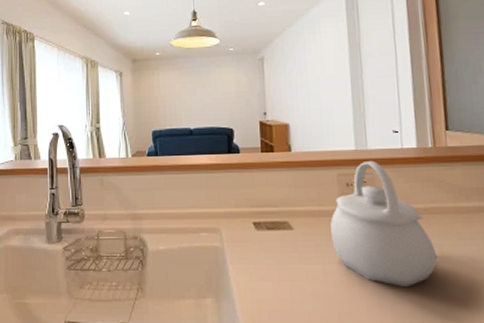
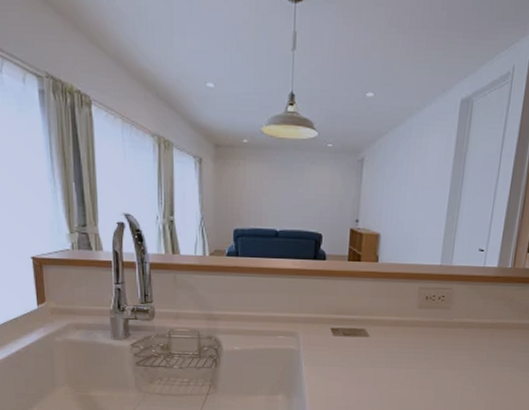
teapot: present [330,160,438,288] -> none [403,276,493,390]

